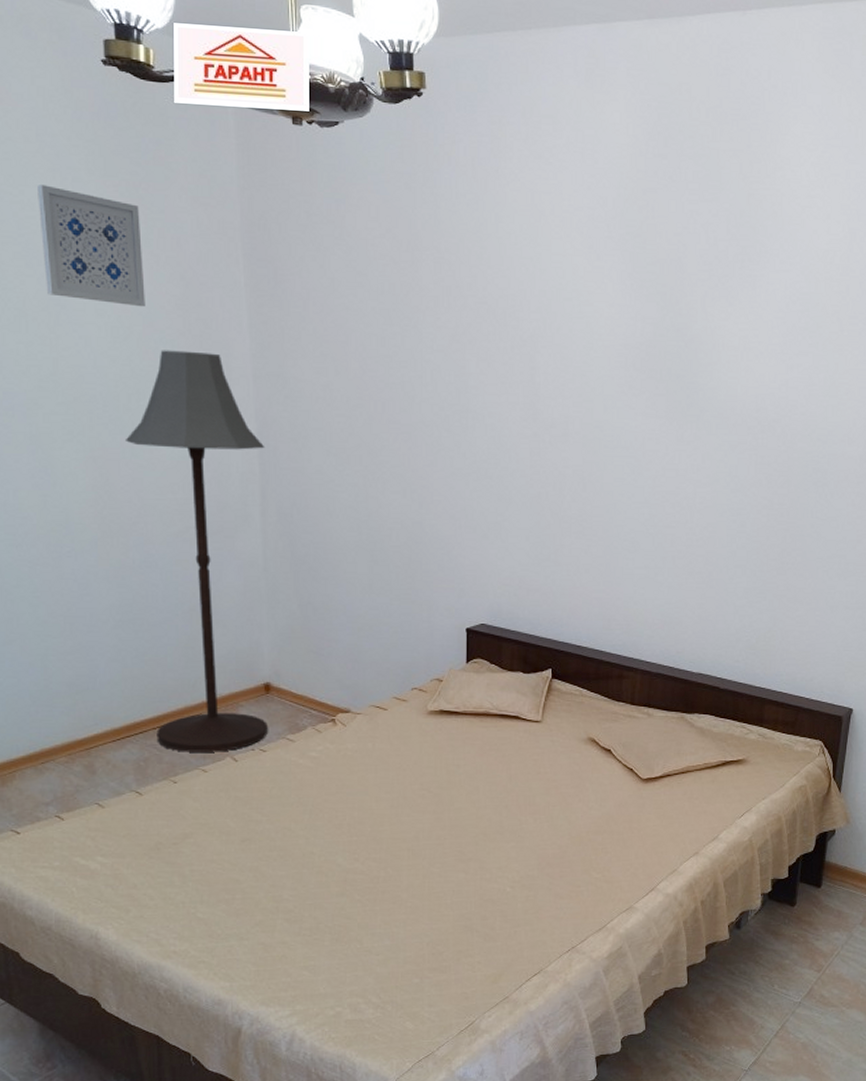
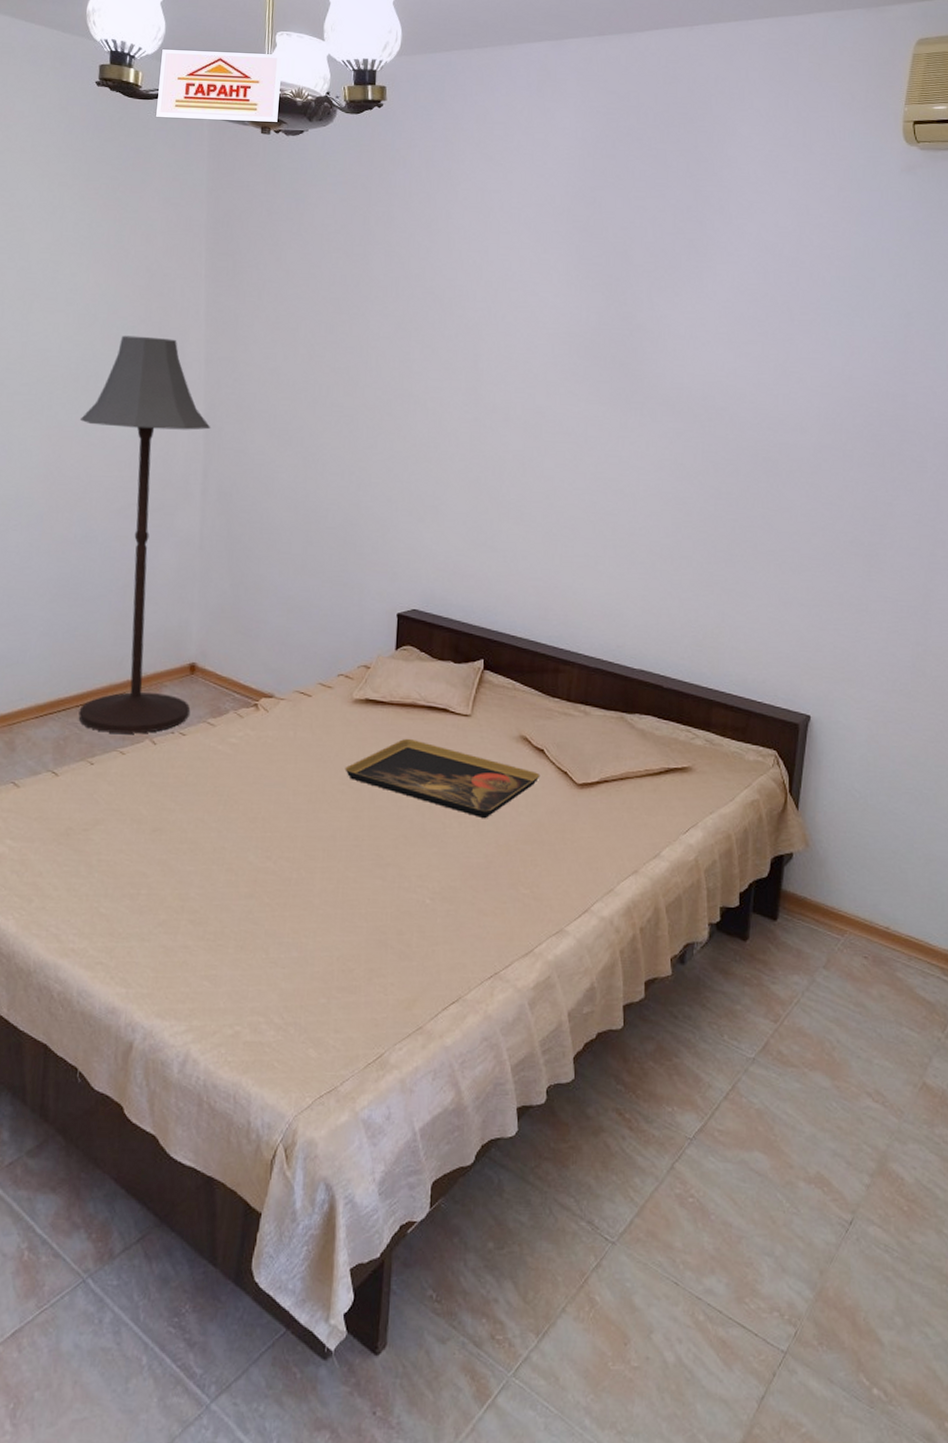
wall art: present [36,185,145,307] -> none [24,189,115,297]
decorative tray: none [424,745,608,814] -> present [345,738,540,819]

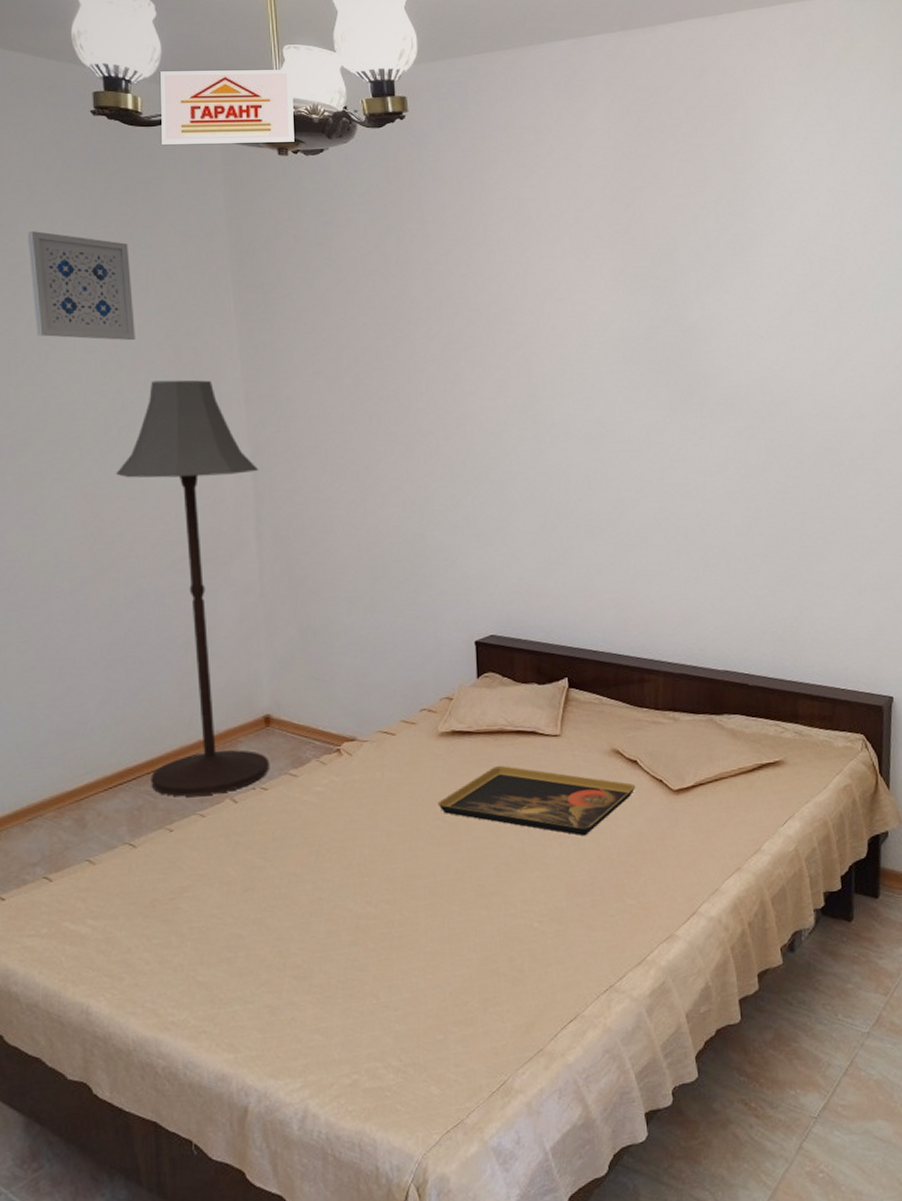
wall art: none [24,189,115,297] -> present [27,231,135,341]

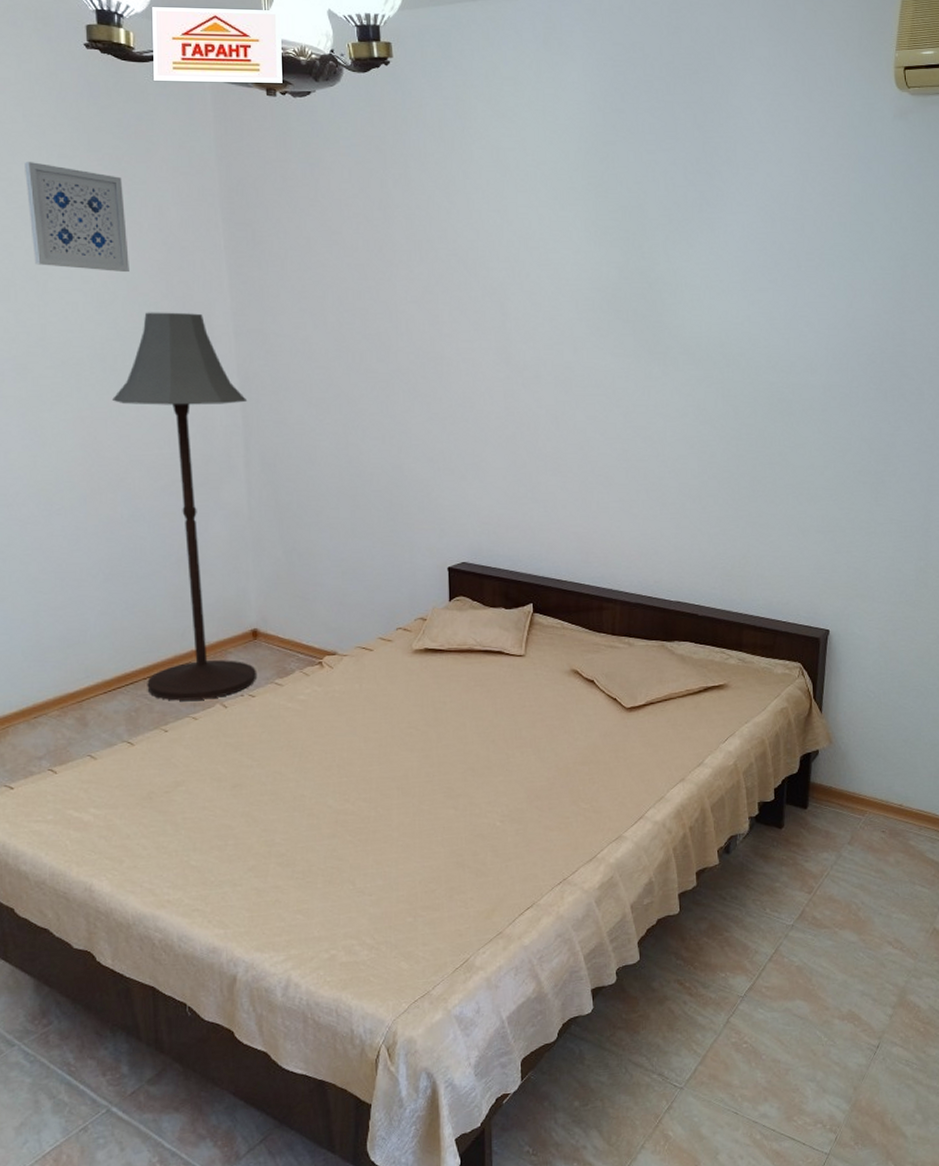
decorative tray: present [437,765,636,836] -> none [411,681,592,747]

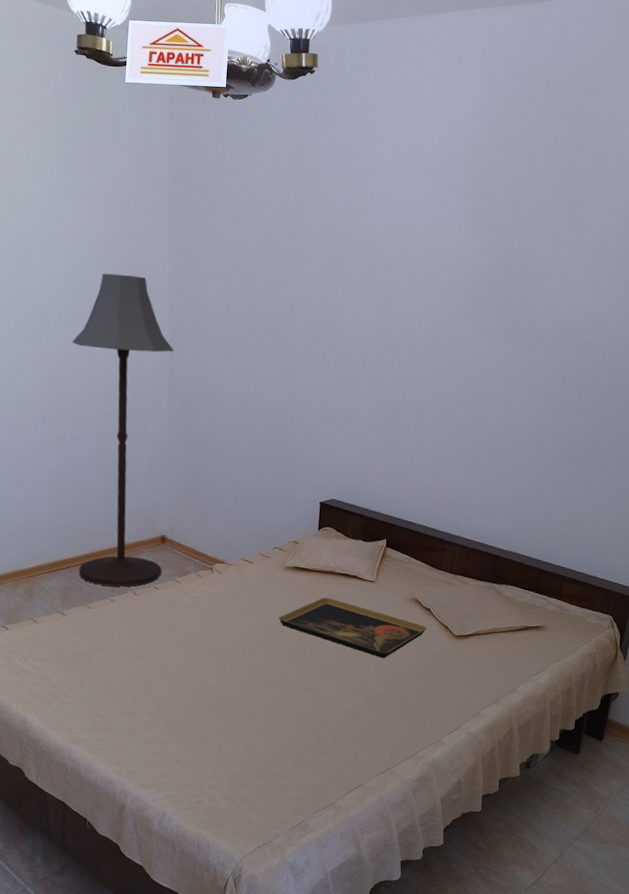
wall art: present [23,162,129,273] -> none [21,146,94,240]
decorative tray: none [411,681,592,747] -> present [278,597,427,659]

